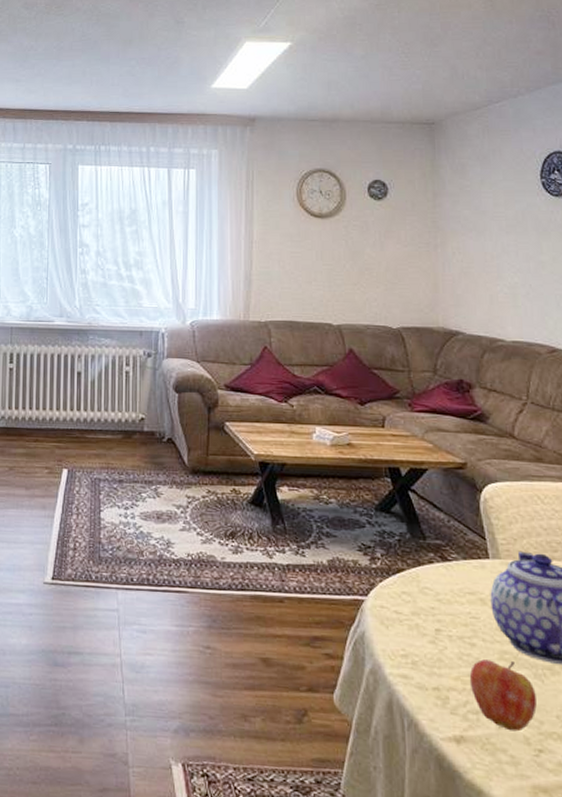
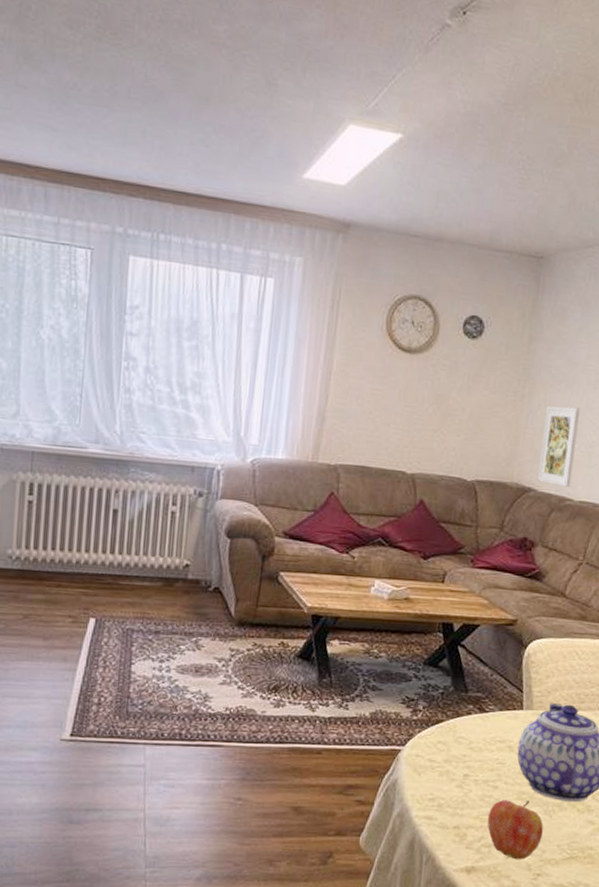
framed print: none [461,252,500,328] -> present [538,406,580,487]

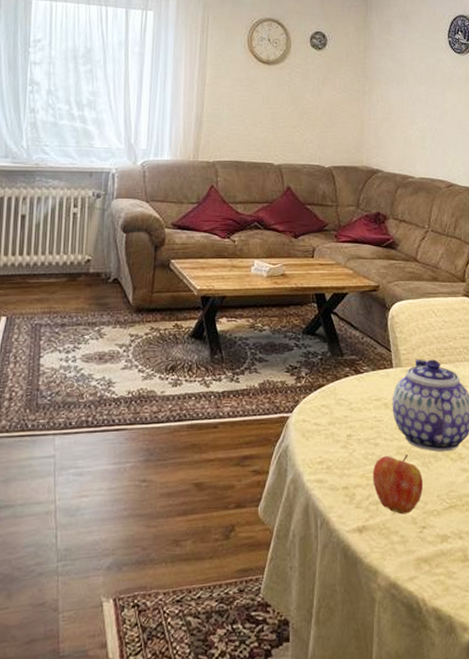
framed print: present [538,406,580,487] -> none [384,100,411,166]

